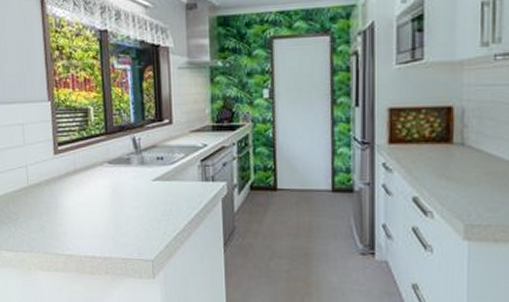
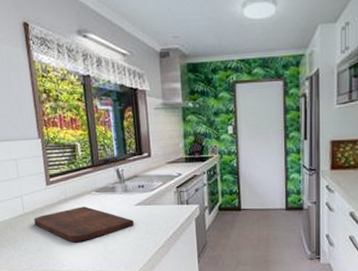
cutting board: none [38,180,151,222] -> present [34,206,135,243]

